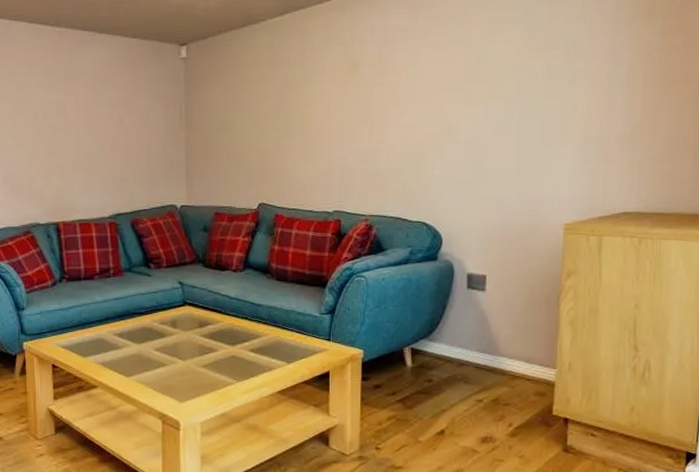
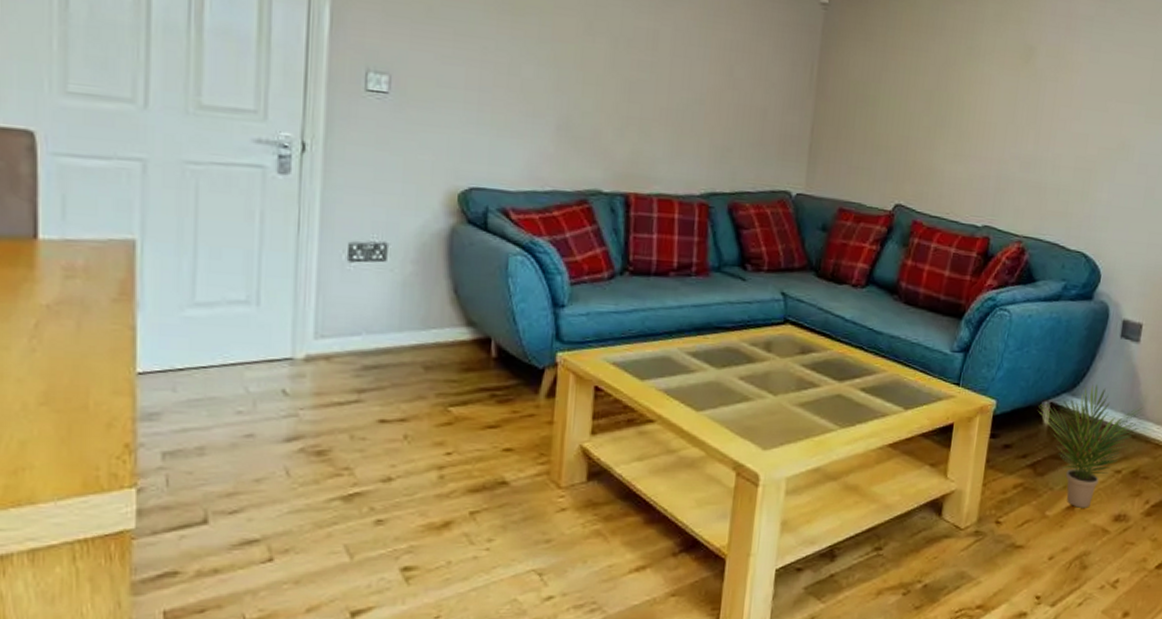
potted plant: none [401,330,496,433] -> present [1038,384,1143,508]

